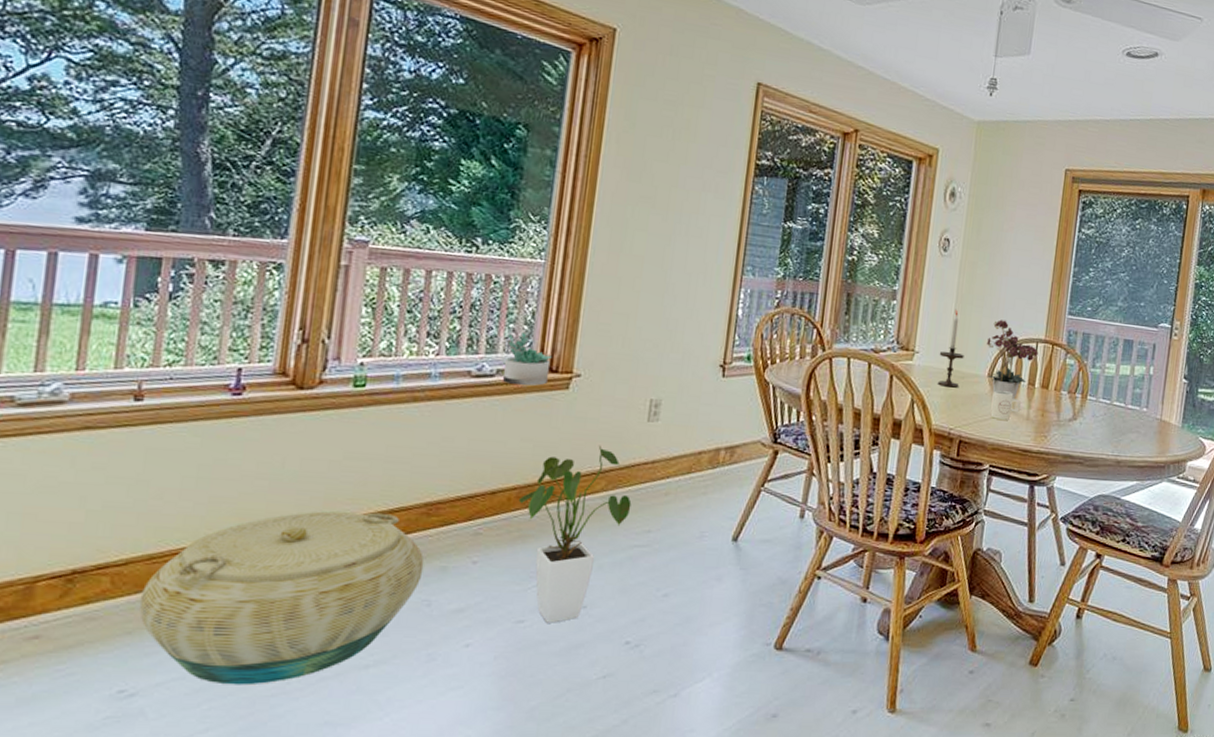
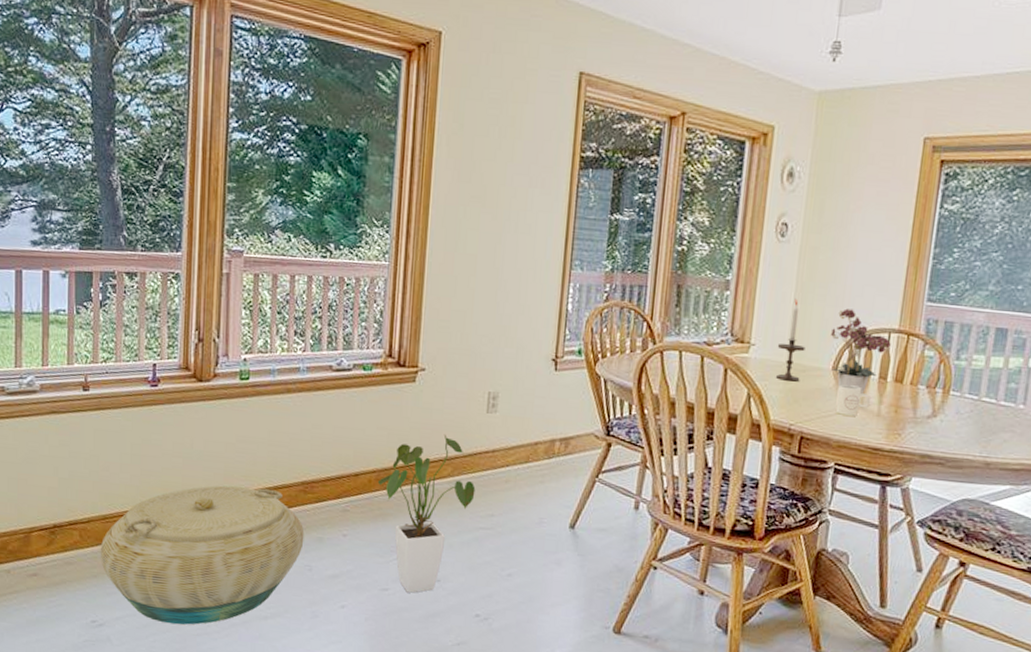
succulent plant: present [503,331,552,387] -> none [359,329,399,380]

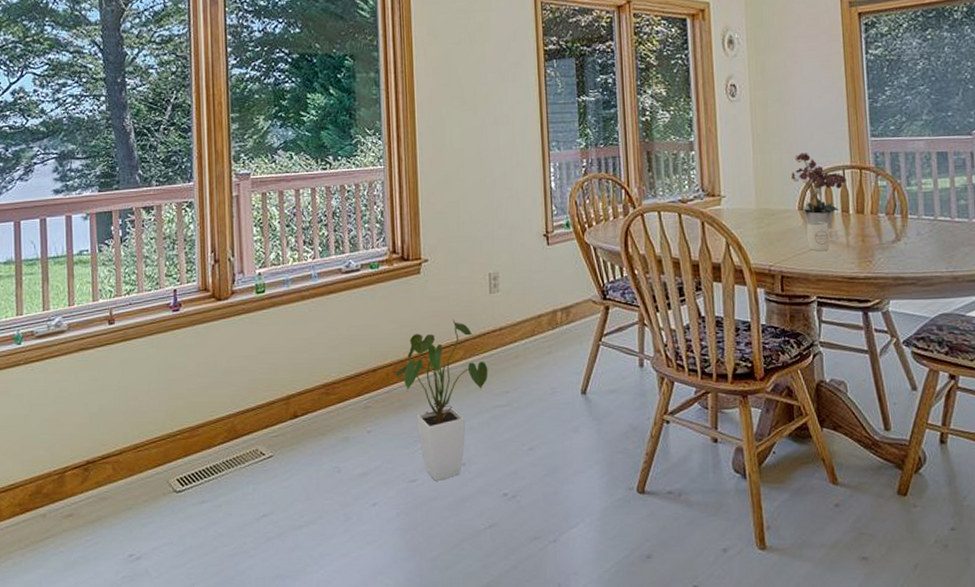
basket: present [100,485,304,625] -> none [133,396,331,547]
candlestick: present [776,298,806,382] -> none [745,150,771,226]

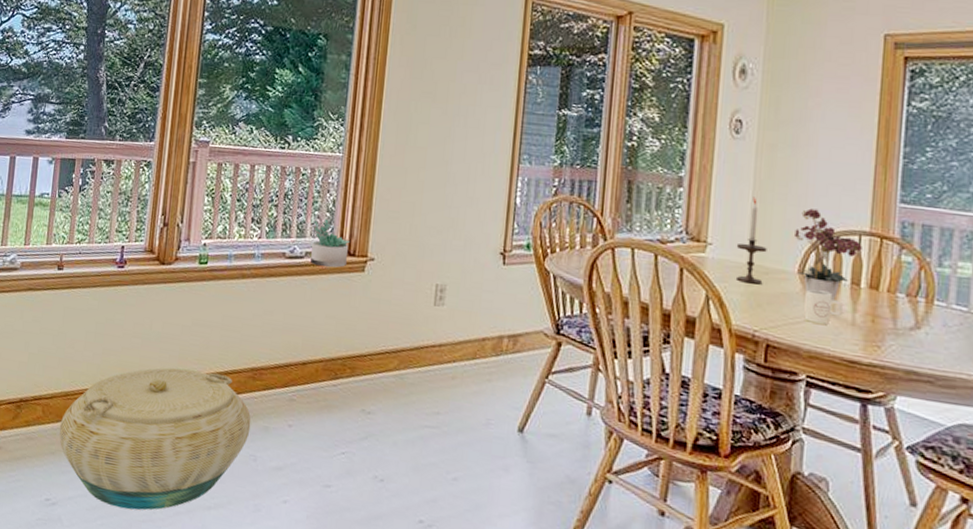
basket: none [133,396,331,547] -> present [59,368,251,510]
succulent plant: none [365,229,403,276] -> present [310,218,350,268]
house plant: present [395,319,488,481] -> none [324,325,422,492]
candlestick: none [745,150,771,226] -> present [736,196,767,285]

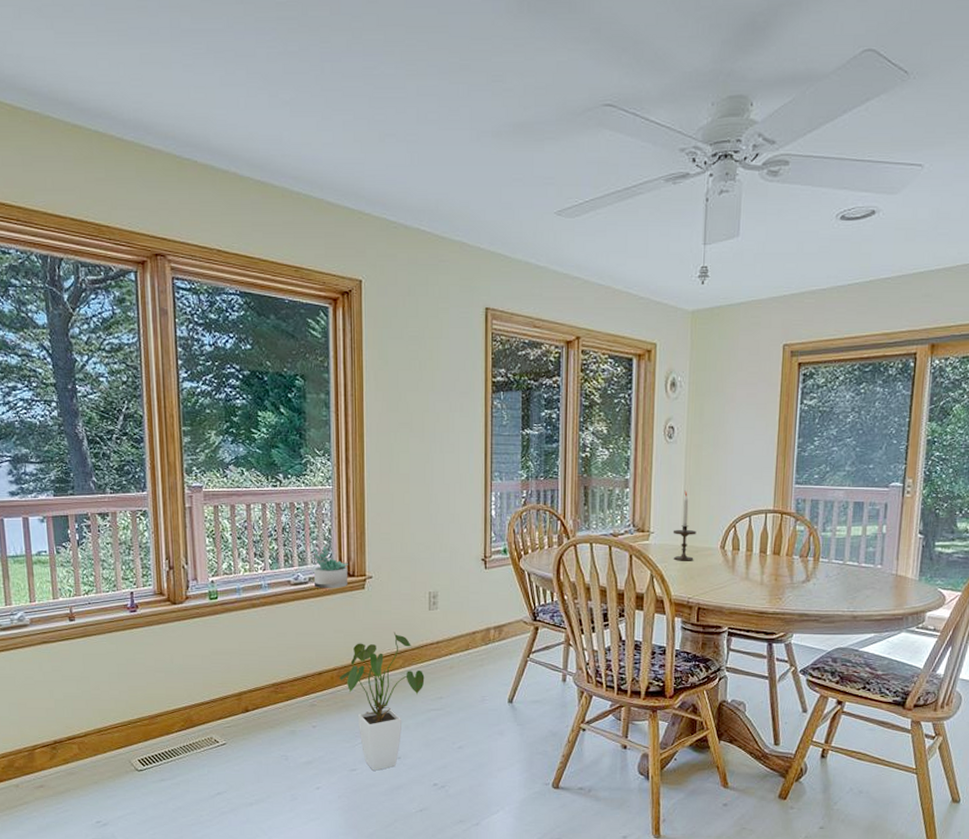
basket: present [59,368,251,510] -> none [98,692,279,818]
house plant: none [324,325,422,492] -> present [339,632,425,771]
flower arrangement: present [795,208,862,302] -> none [717,495,768,568]
mug: present [803,289,843,325] -> none [724,560,754,586]

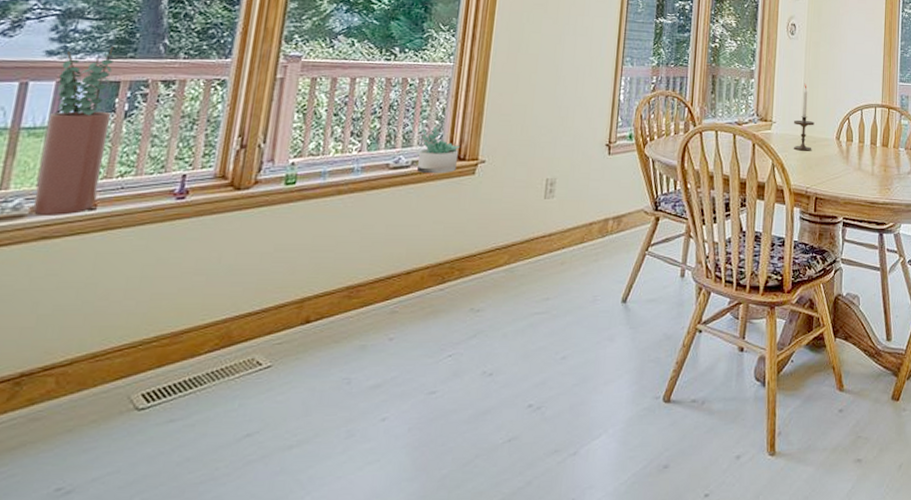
vase: none [23,485,73,626] -> present [32,45,117,217]
house plant: present [339,632,425,771] -> none [430,223,532,392]

